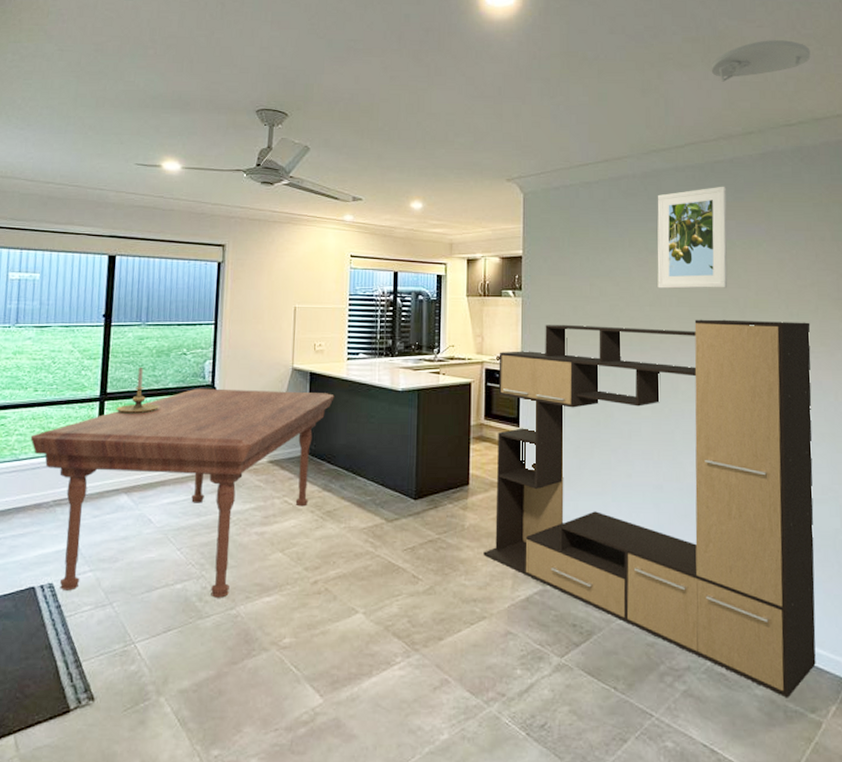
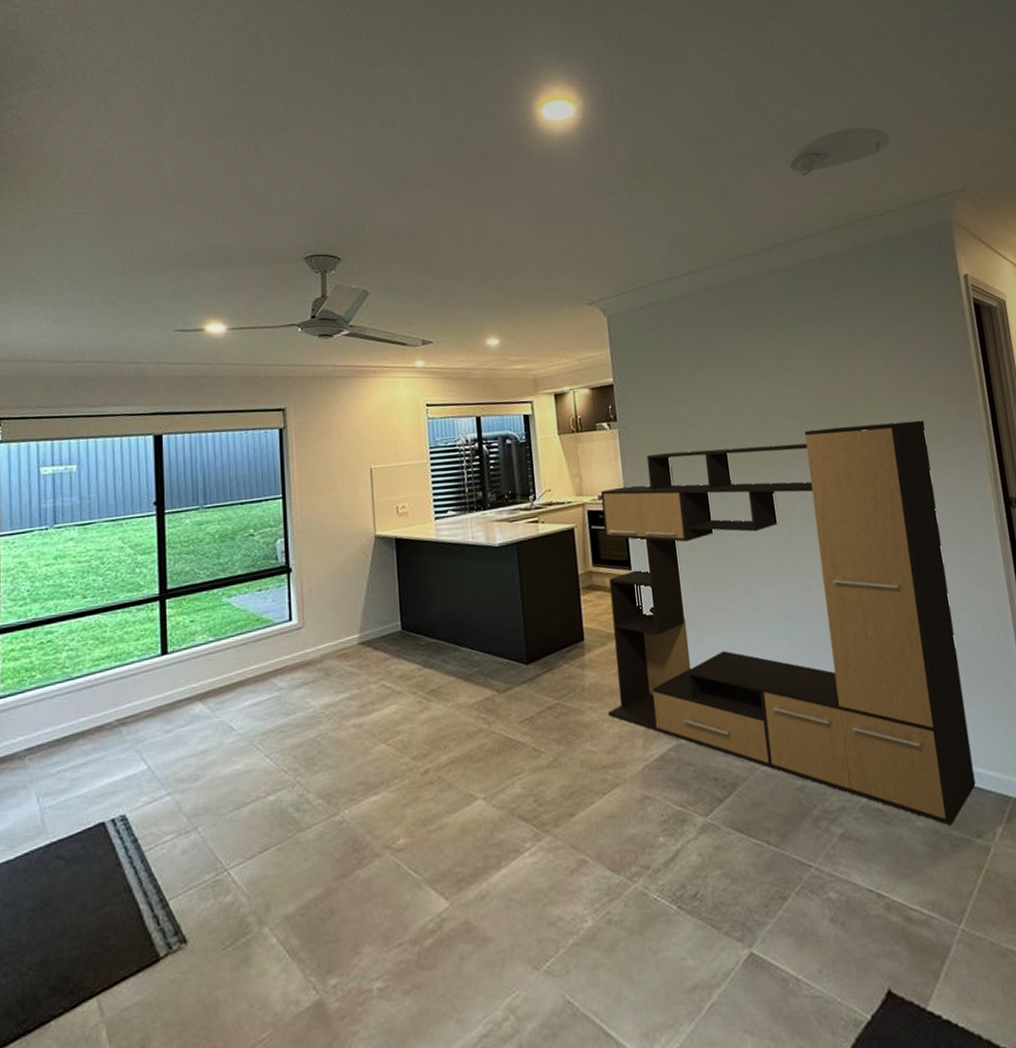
dining table: present [30,388,334,598] -> none [83,559,425,822]
candle holder: present [116,367,160,414] -> none [179,555,230,610]
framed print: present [657,186,728,289] -> none [749,286,834,402]

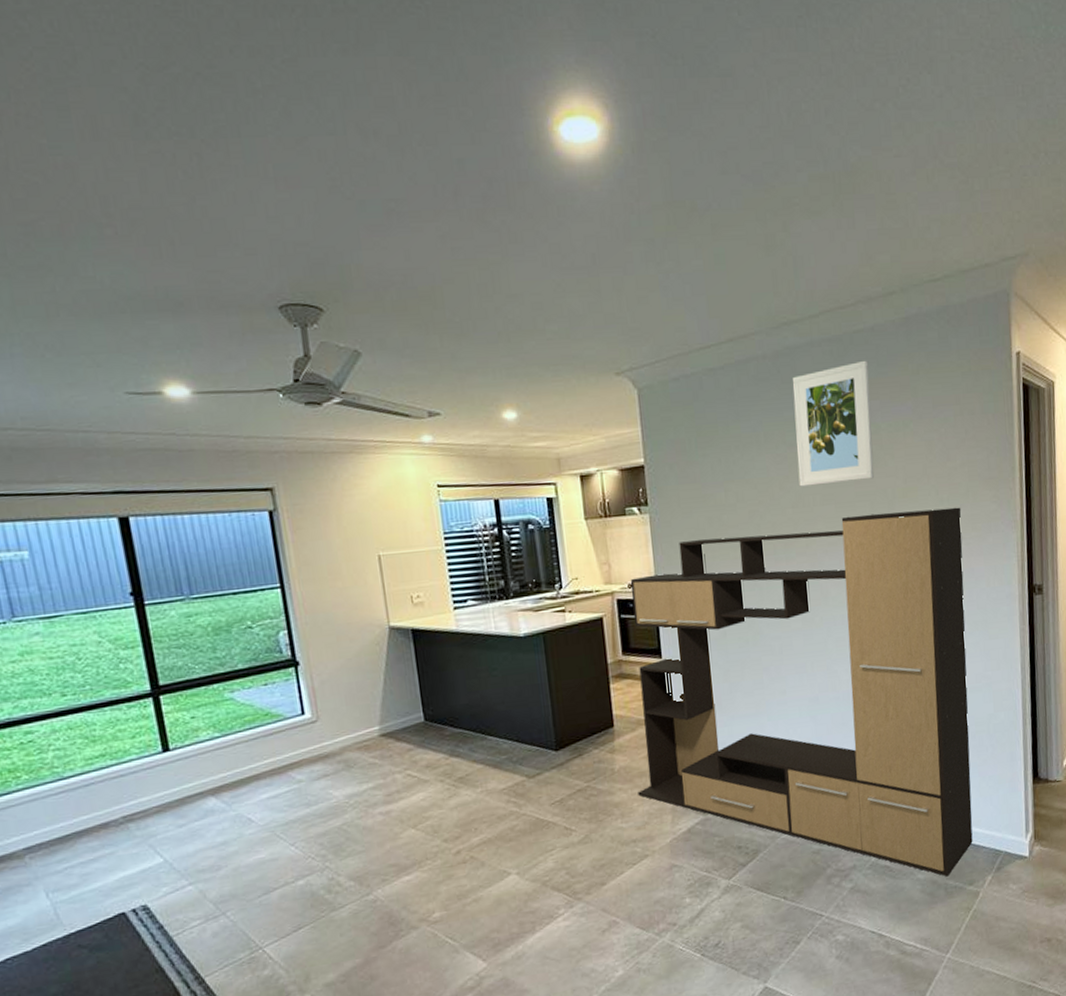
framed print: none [749,286,834,402] -> present [792,360,875,487]
smoke detector: present [789,127,890,177] -> none [844,173,956,231]

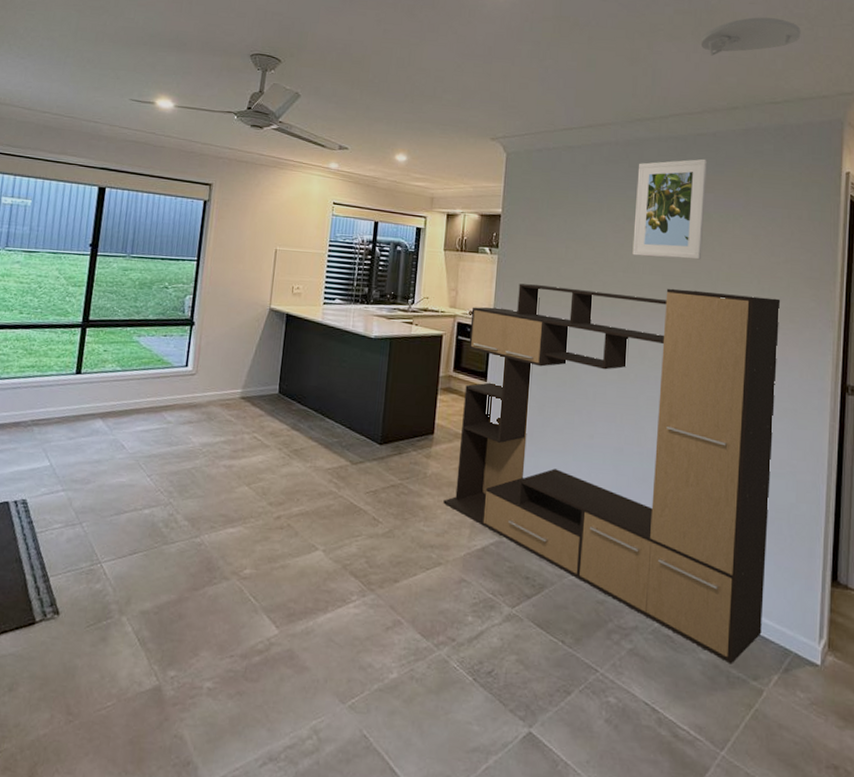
smoke detector: none [844,173,956,231] -> present [700,17,801,56]

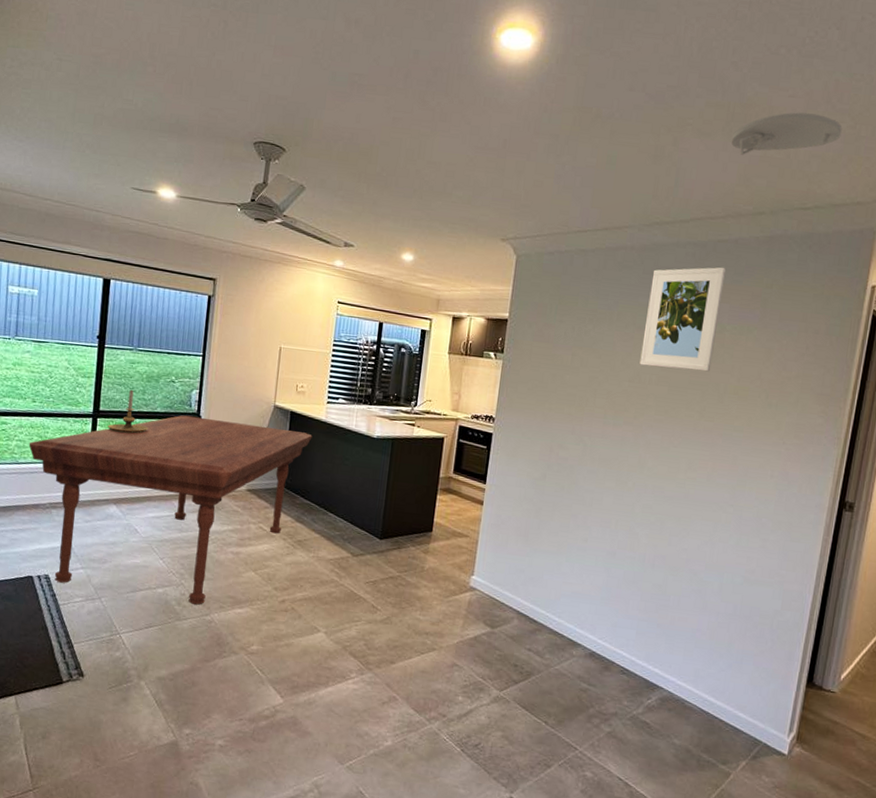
dining table: none [13,321,309,526] -> present [28,415,312,605]
candle holder: none [97,297,140,342] -> present [107,389,149,433]
media console: present [443,283,781,664] -> none [439,389,788,750]

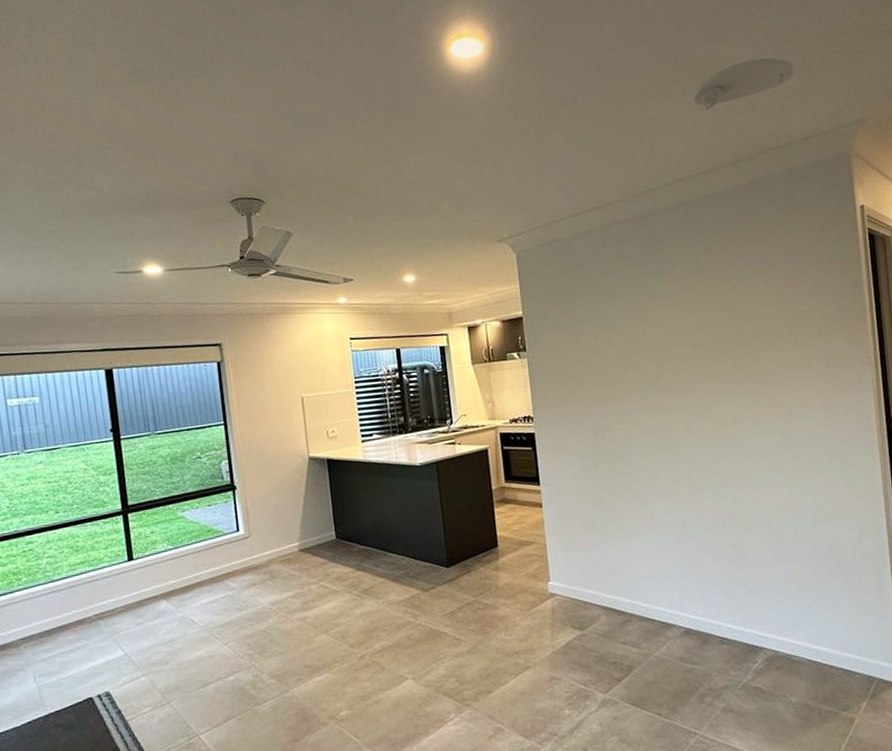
dining table: present [28,415,312,605] -> none [60,477,355,697]
candle holder: present [107,389,149,433] -> none [140,475,184,523]
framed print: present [639,267,727,372] -> none [651,219,731,332]

